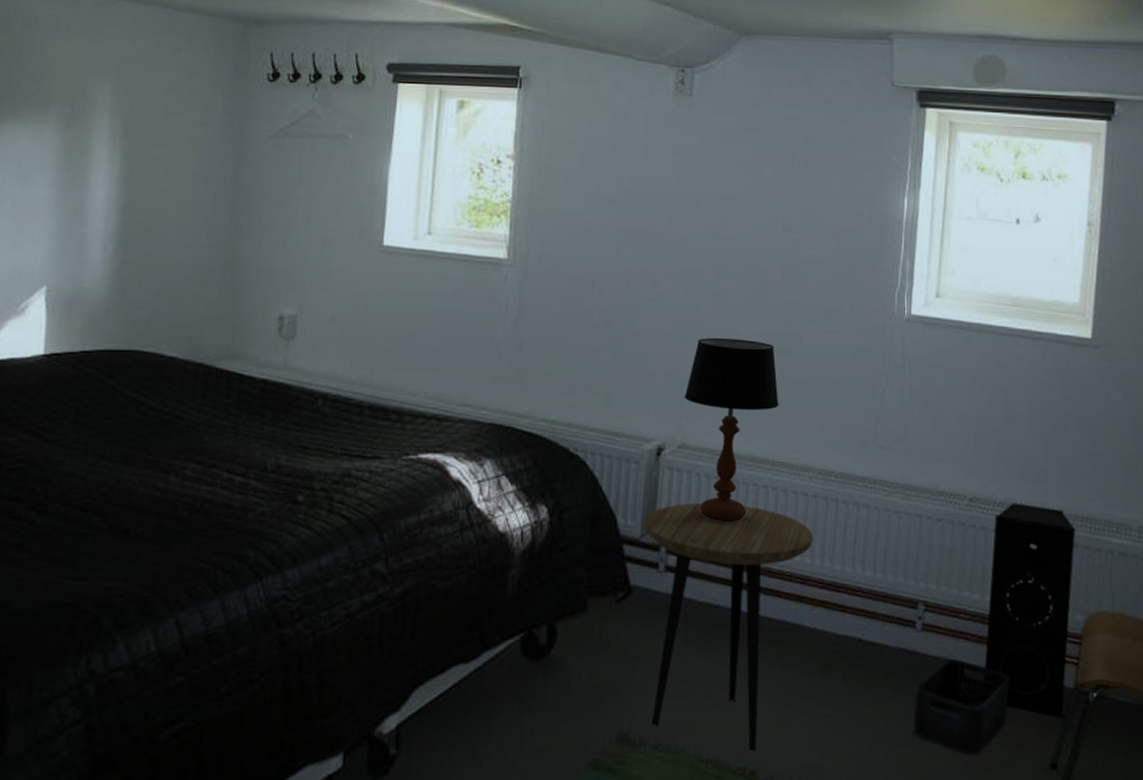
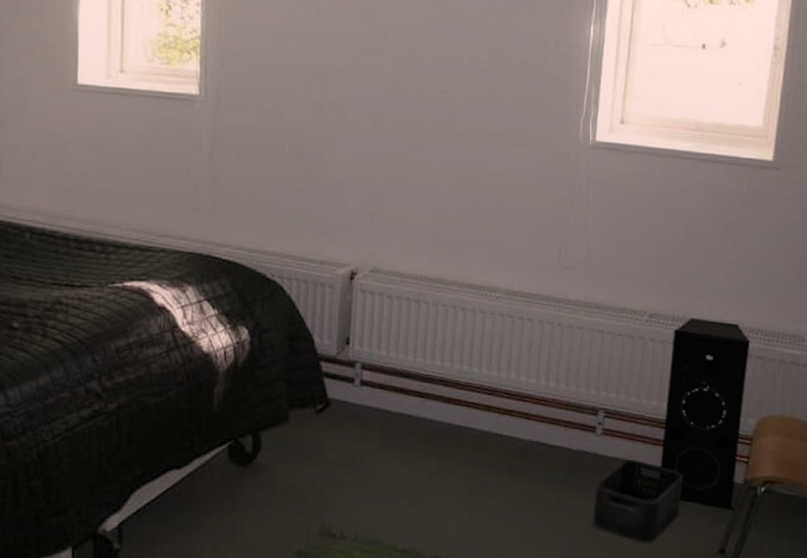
side table: present [645,502,814,752] -> none [340,322,500,542]
table lamp: present [684,338,779,522] -> none [375,168,467,340]

